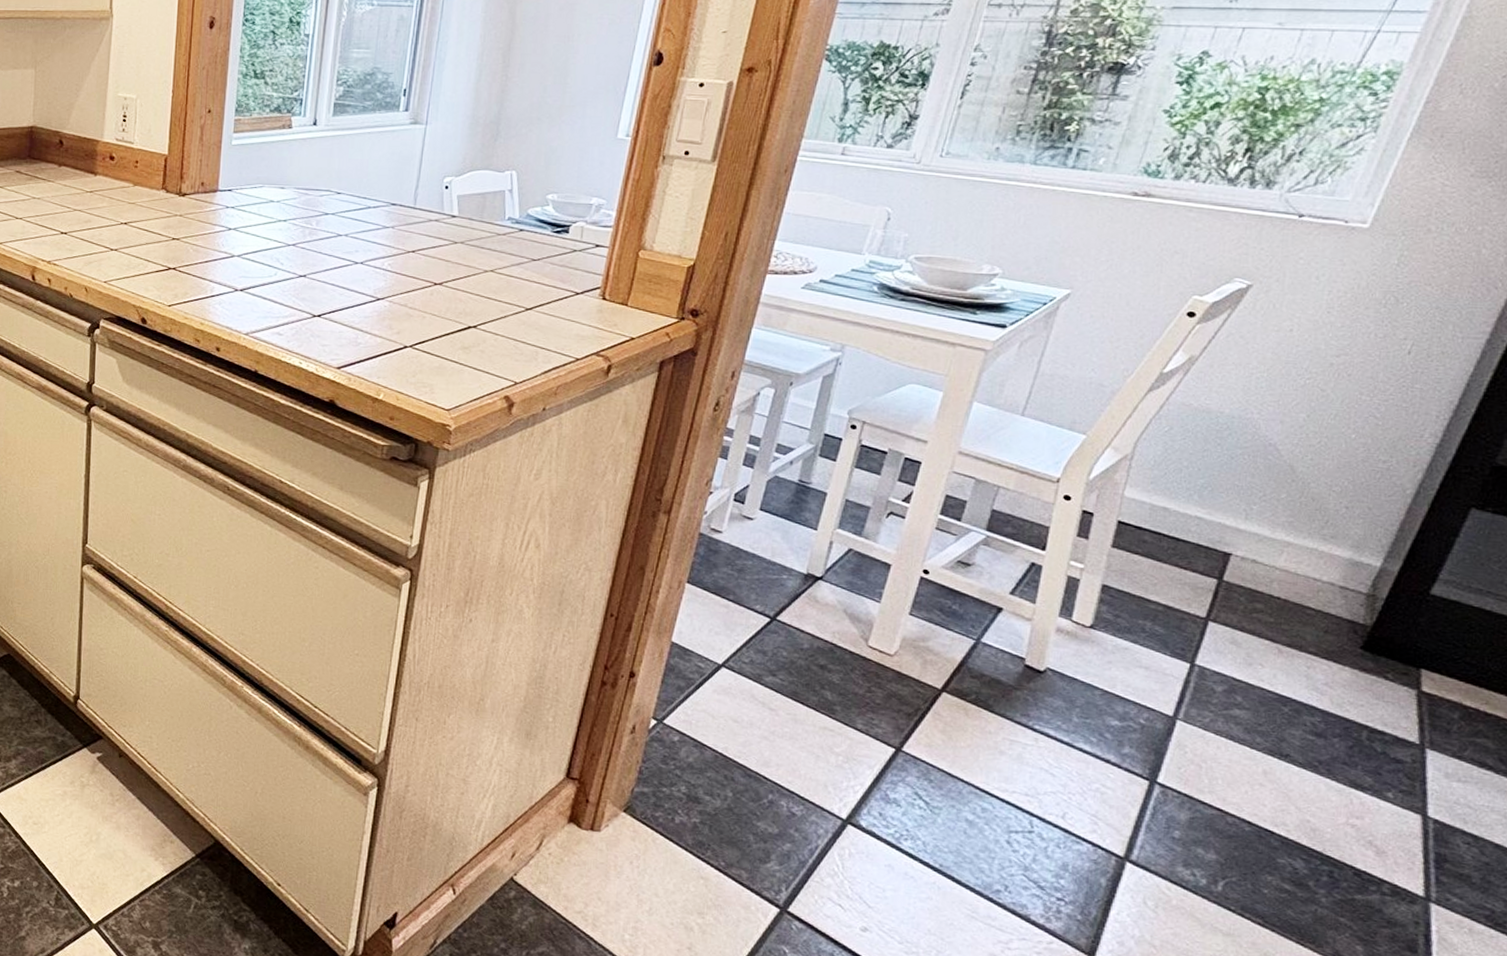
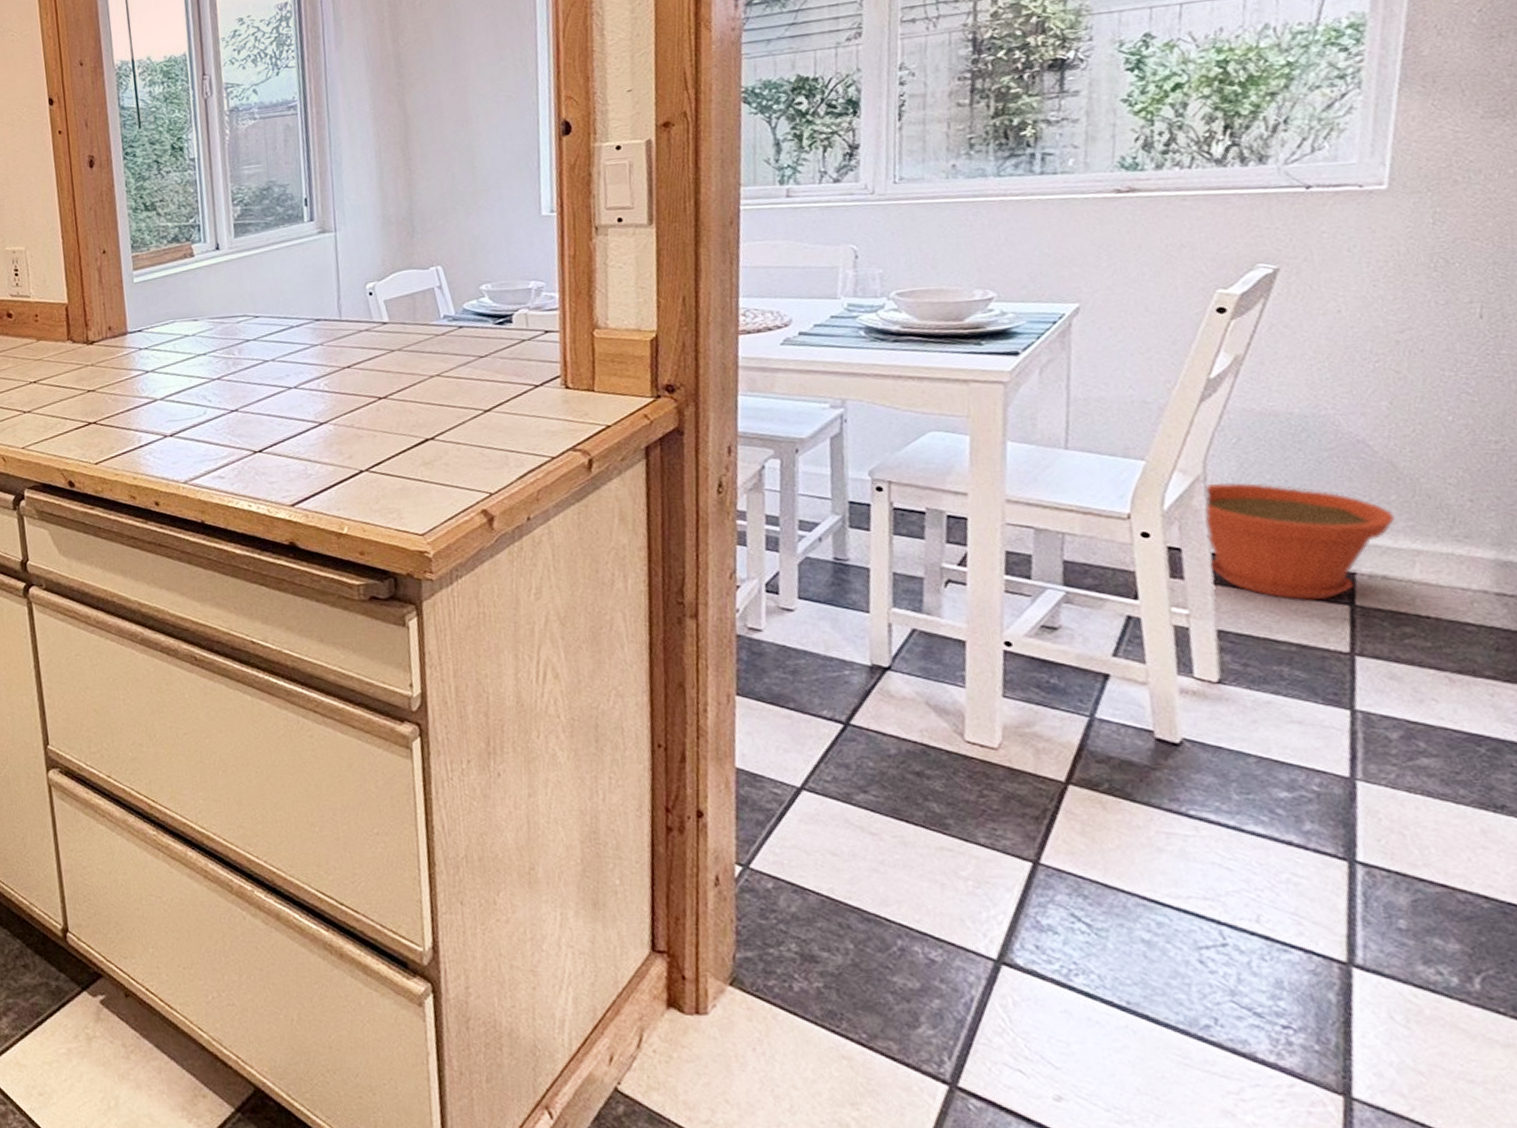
plant pot: none [1112,463,1280,573] -> present [1204,482,1396,601]

